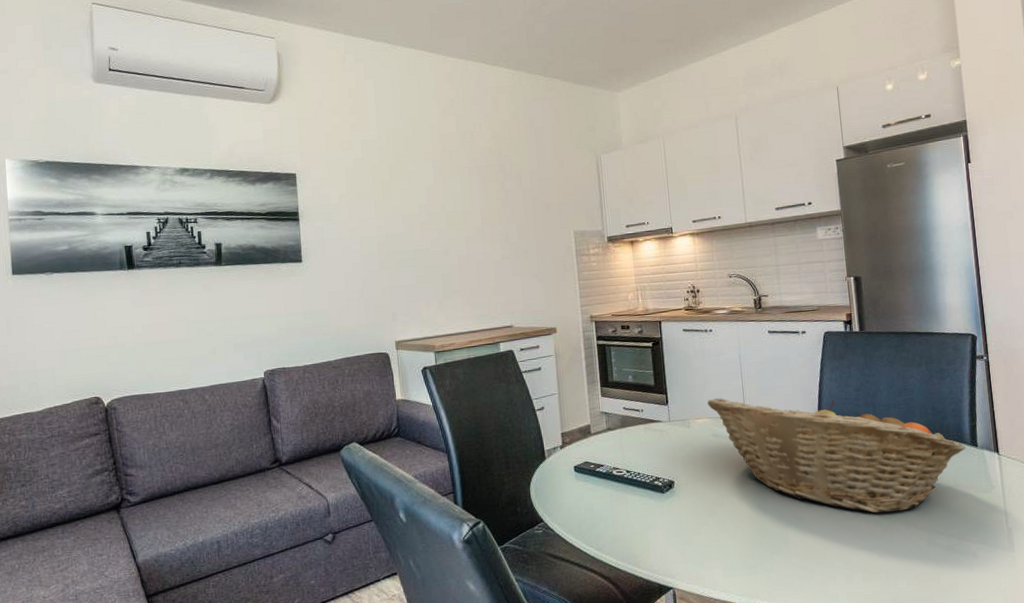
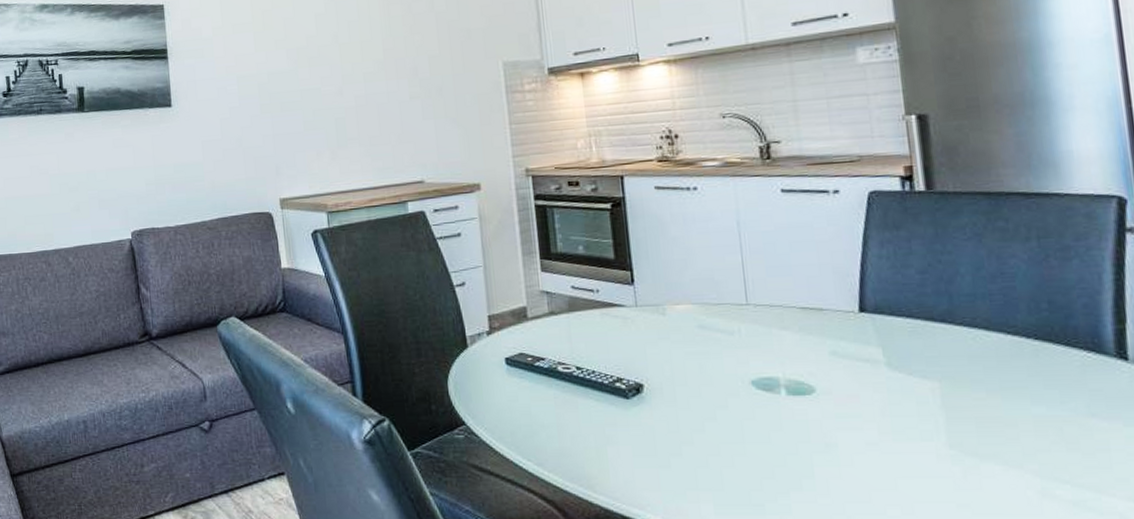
fruit basket: present [708,398,966,514] -> none [691,278,1107,446]

